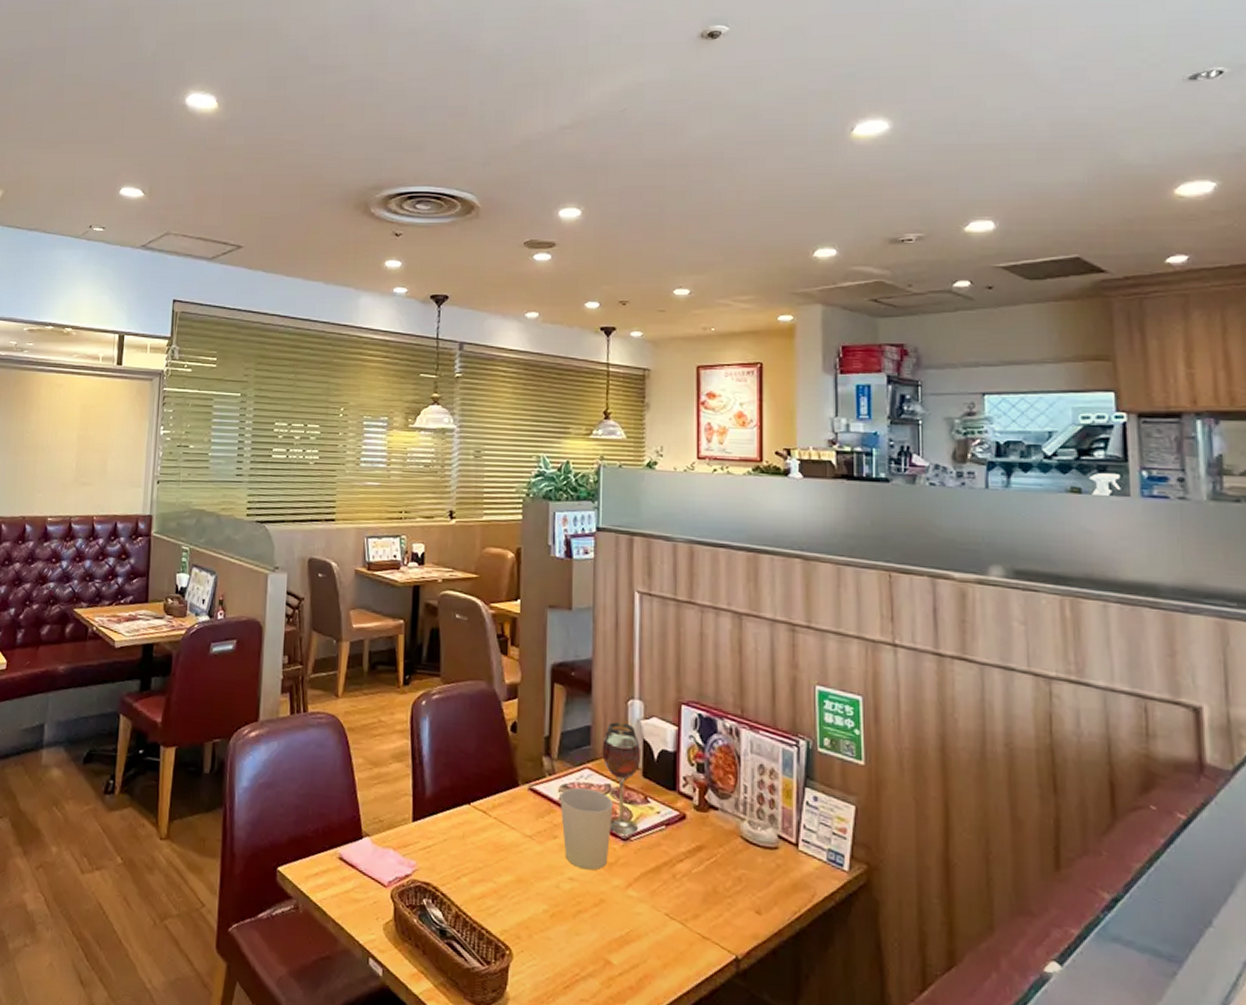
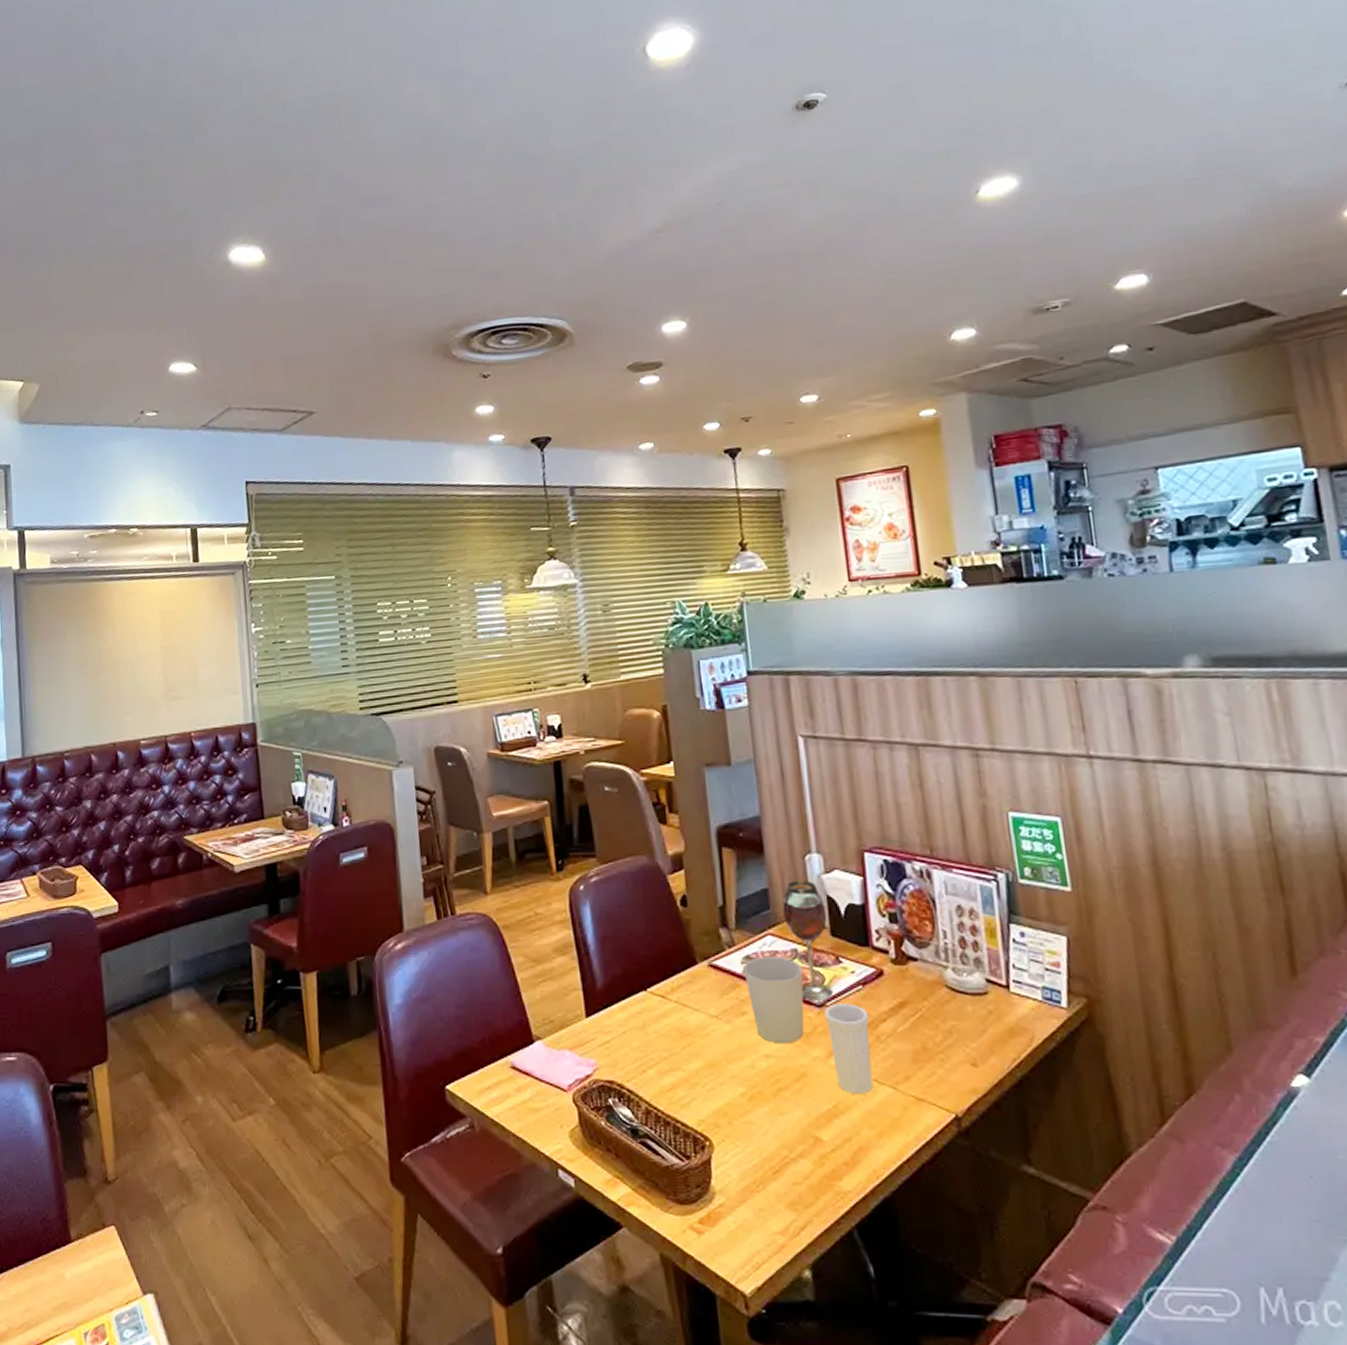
cup: none [628,839,668,926] -> present [824,1003,874,1093]

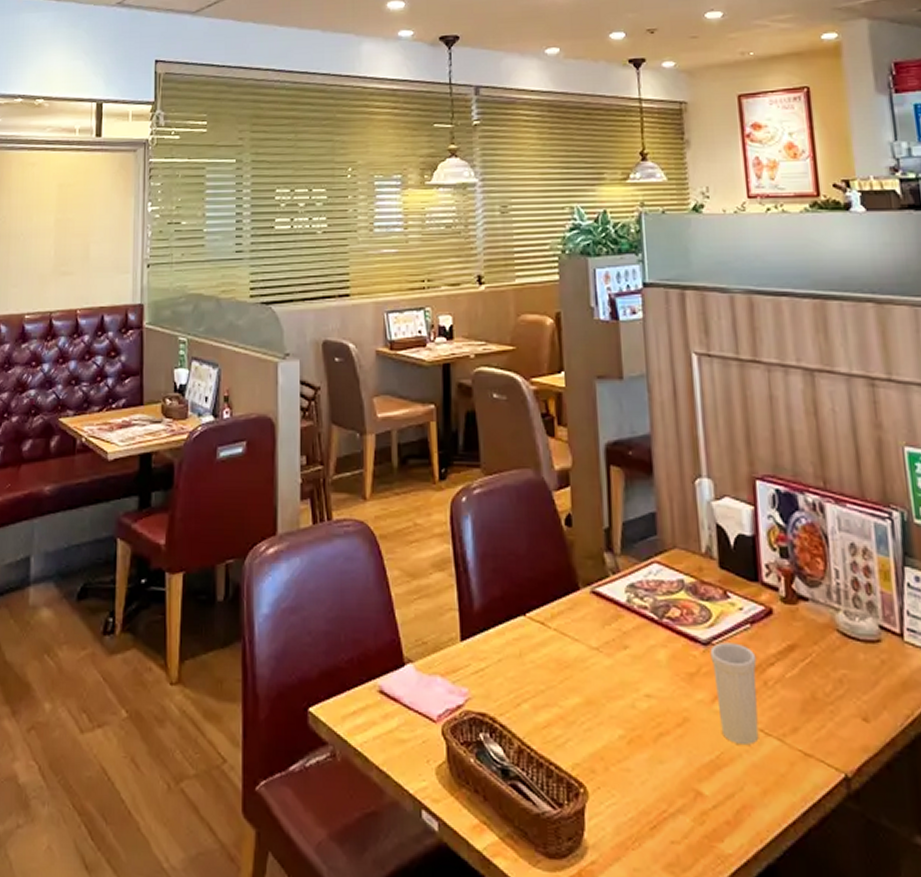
dixie cup: present [743,957,805,1044] -> none [627,586,690,684]
wineglass: present [782,880,833,1001] -> none [670,506,719,638]

